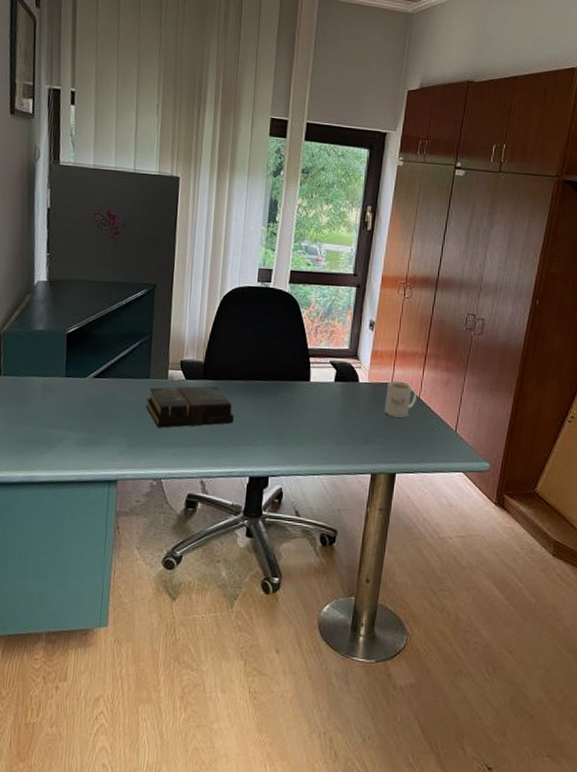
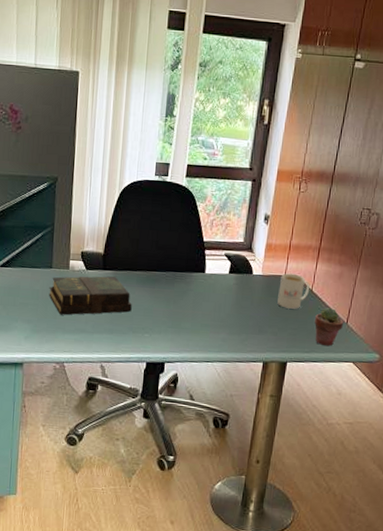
potted succulent: none [423,415,453,456] -> present [315,307,344,347]

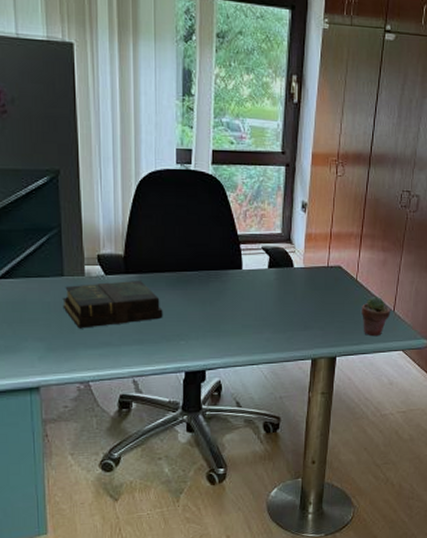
mug: present [277,273,310,309] -> none [322,264,354,301]

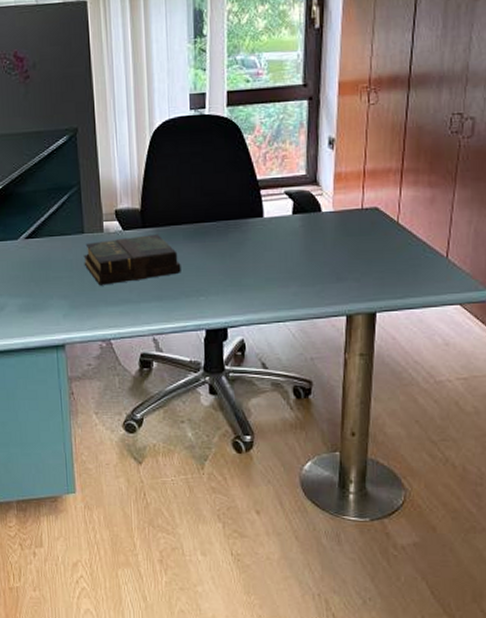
potted succulent: present [362,296,391,337] -> none [406,240,443,289]

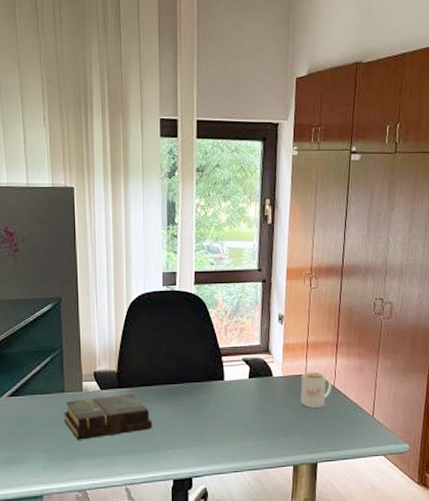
mug: none [356,205,394,248] -> present [301,371,331,408]

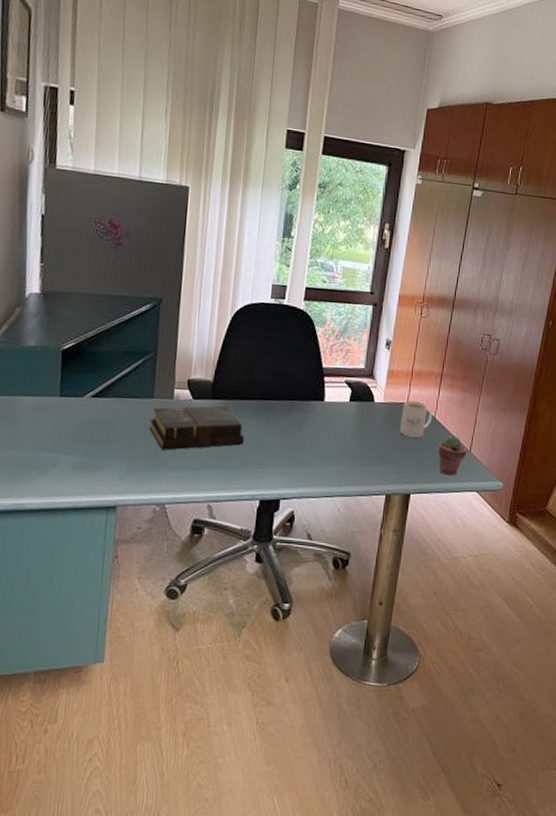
potted succulent: none [341,401,370,442] -> present [438,434,467,476]

